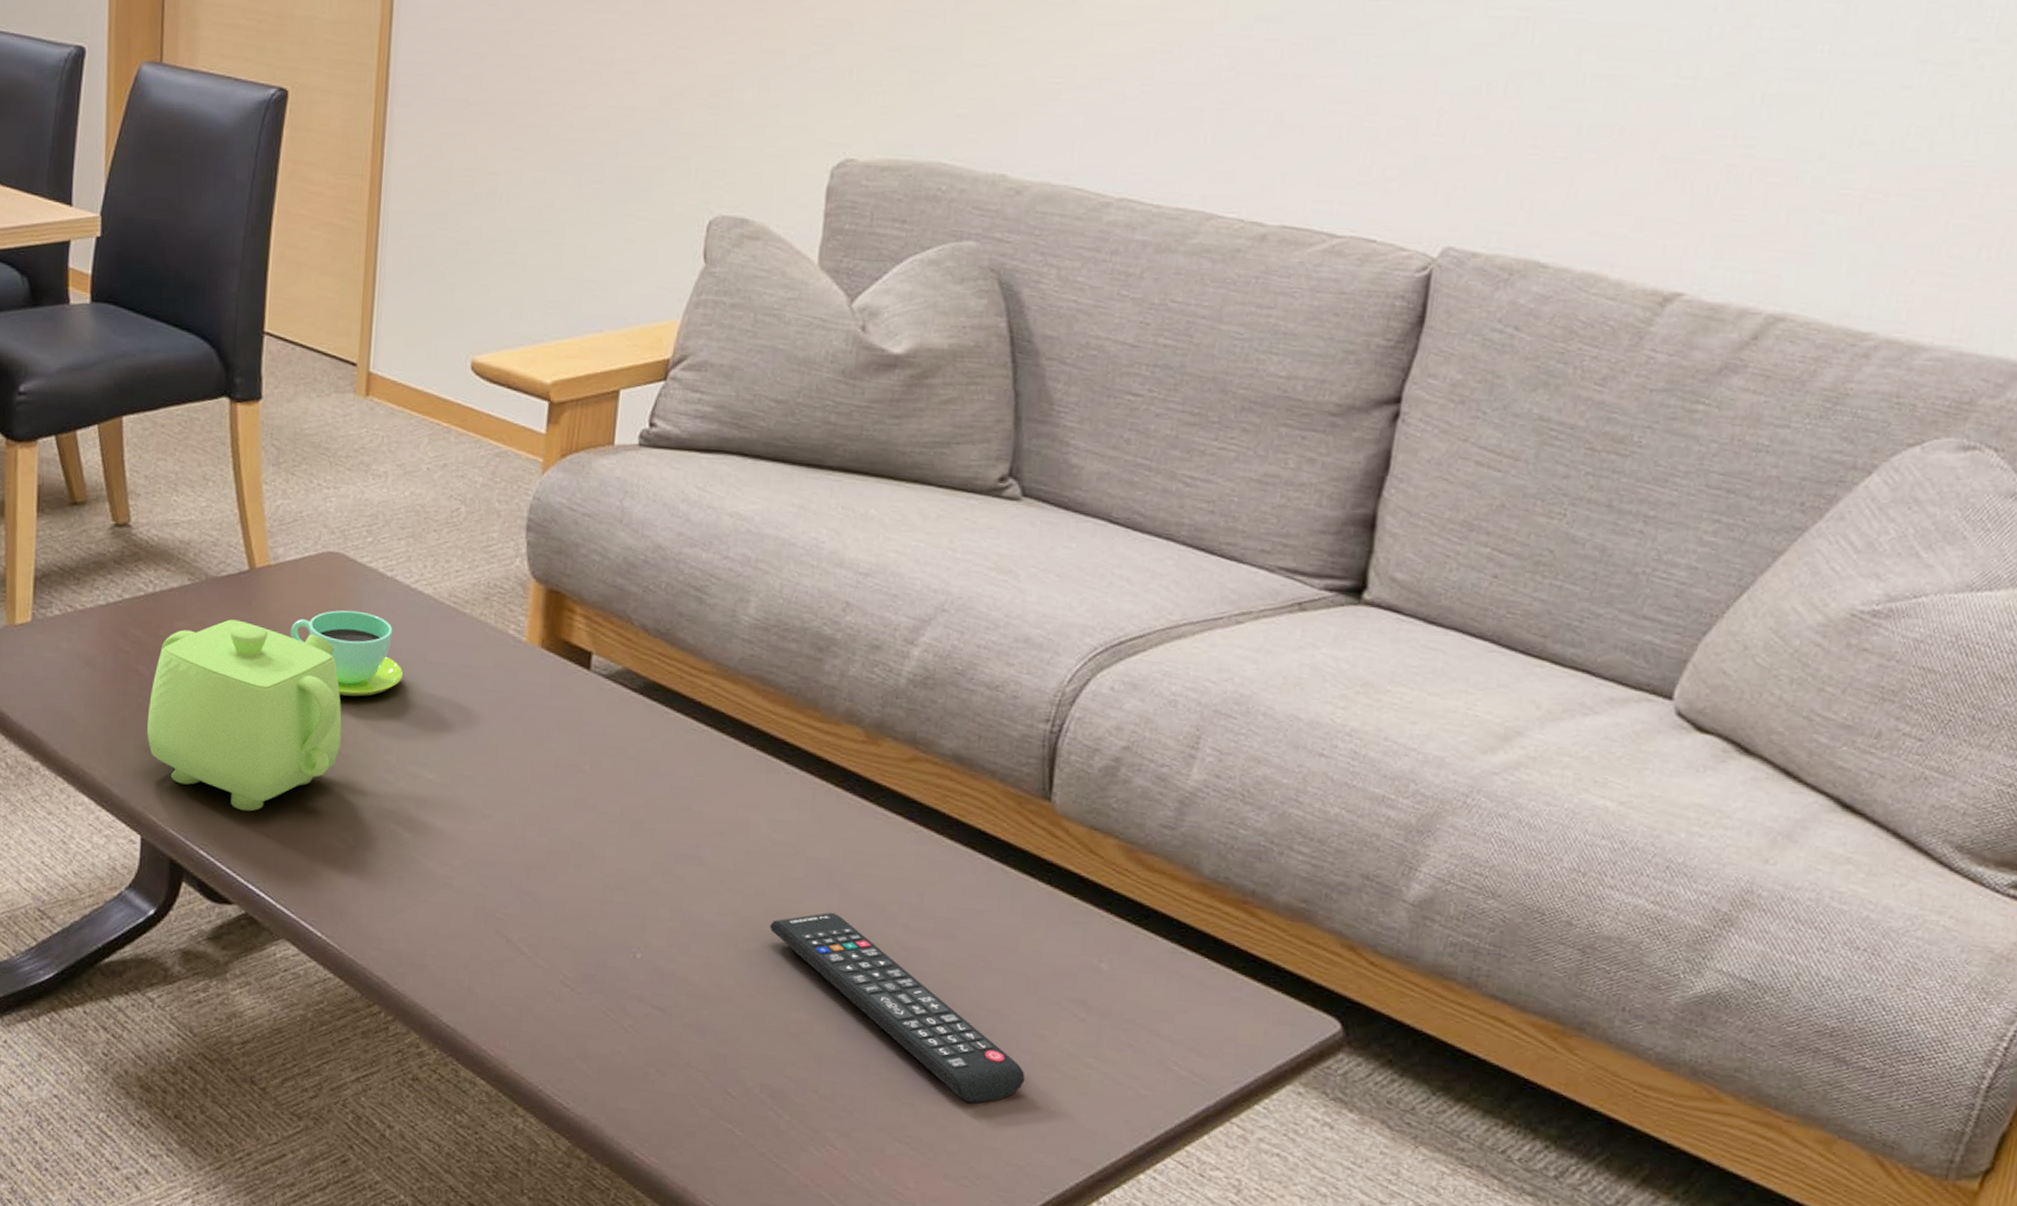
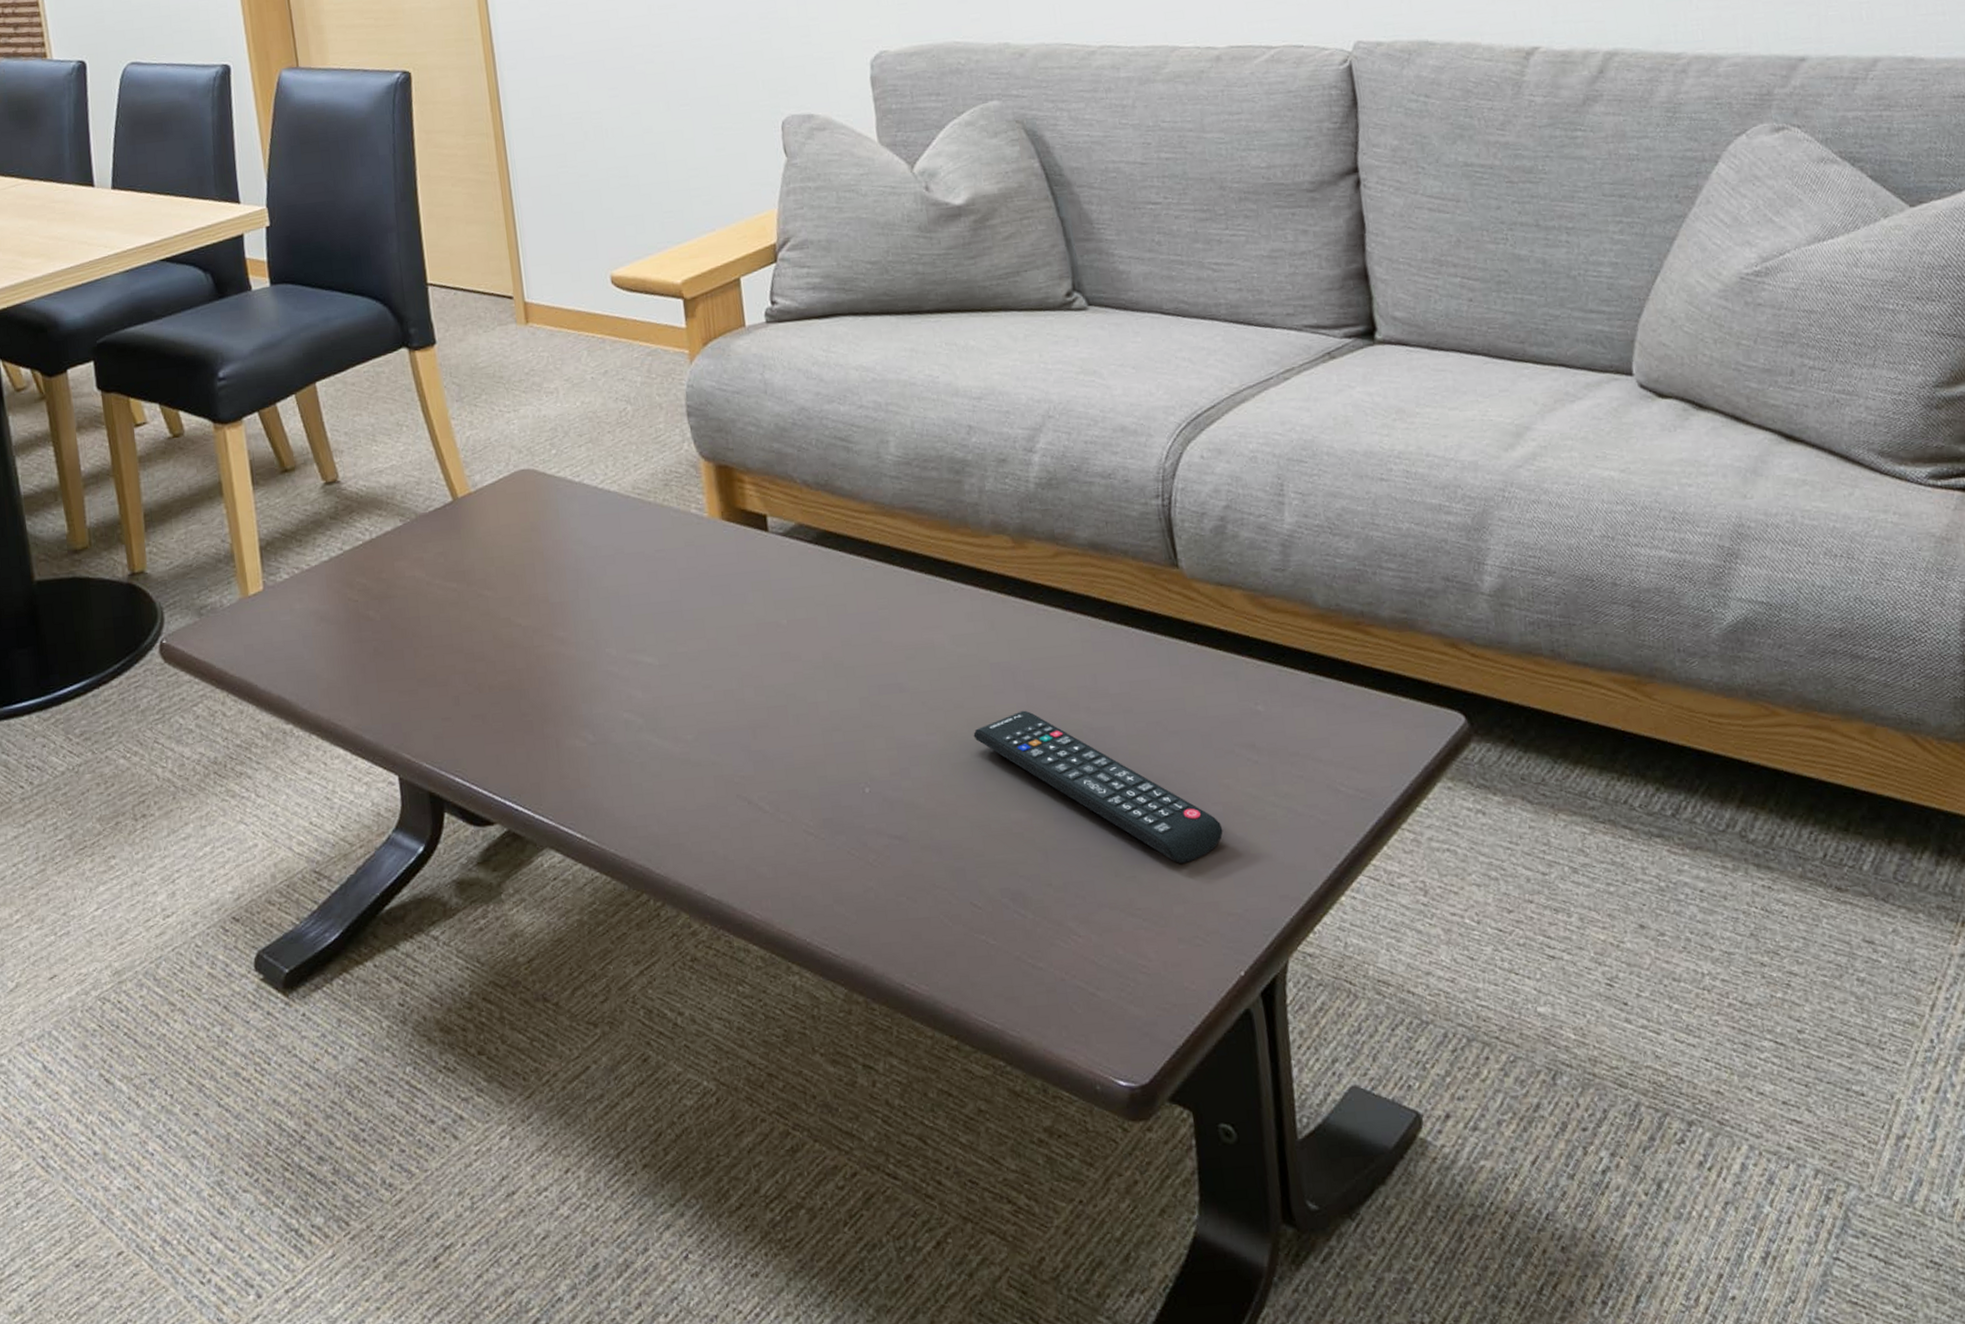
teapot: present [147,619,342,812] -> none [384,548,565,731]
cup: present [290,610,404,697] -> none [499,519,608,601]

